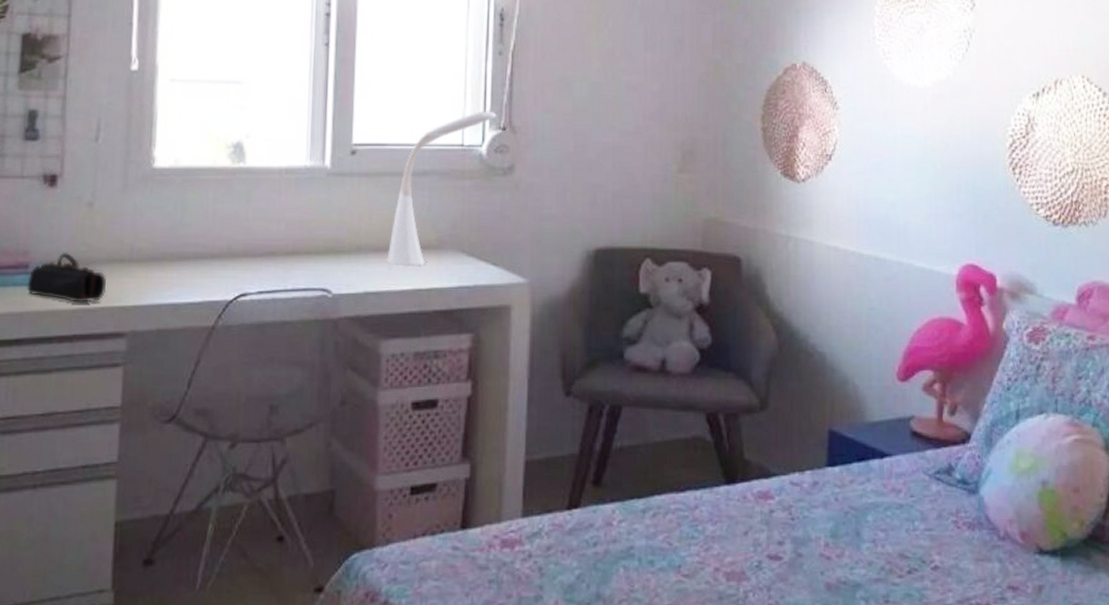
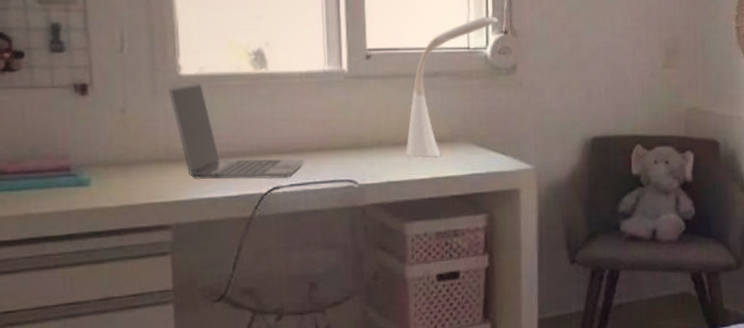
pencil case: present [27,252,107,303] -> none [70,154,148,200]
laptop: none [140,176,277,285] -> present [169,83,305,179]

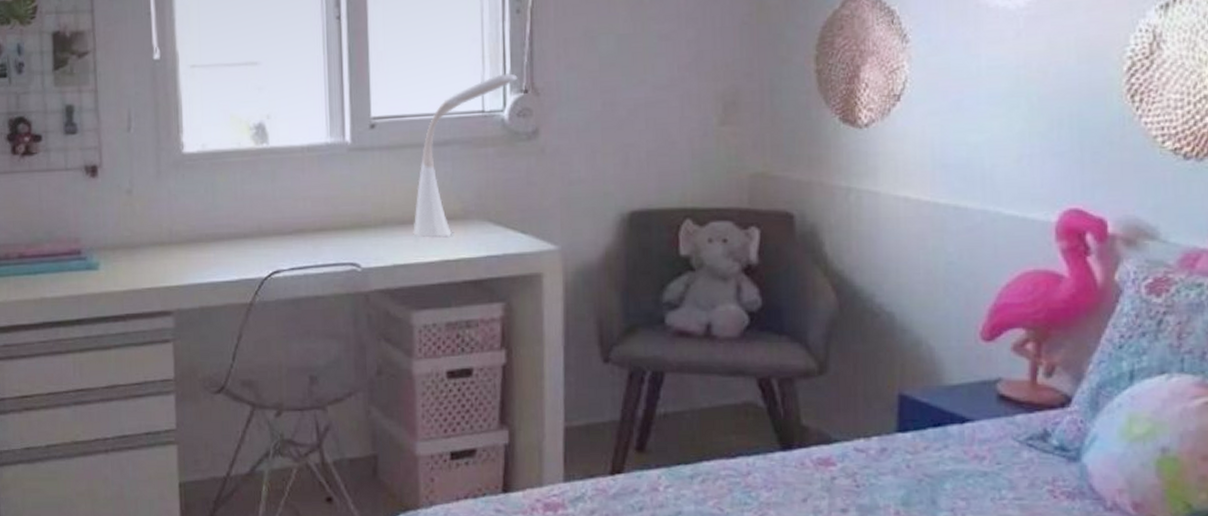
laptop: present [169,83,305,179] -> none [172,161,306,263]

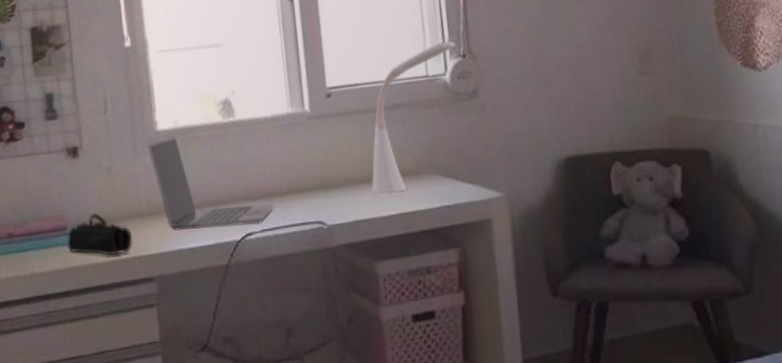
pencil case: none [81,237,151,284] -> present [67,213,133,256]
laptop: none [172,161,306,263] -> present [148,136,275,231]

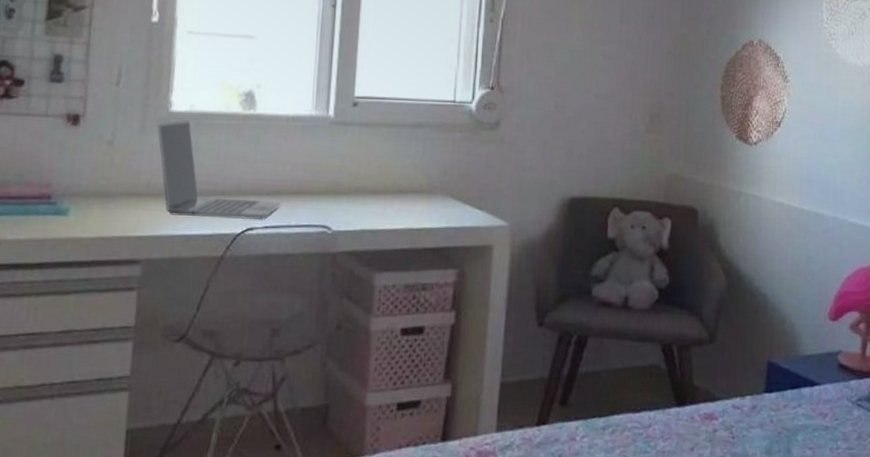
pencil case: present [67,213,133,256] -> none [49,185,124,232]
desk lamp: present [372,41,456,193] -> none [382,71,486,208]

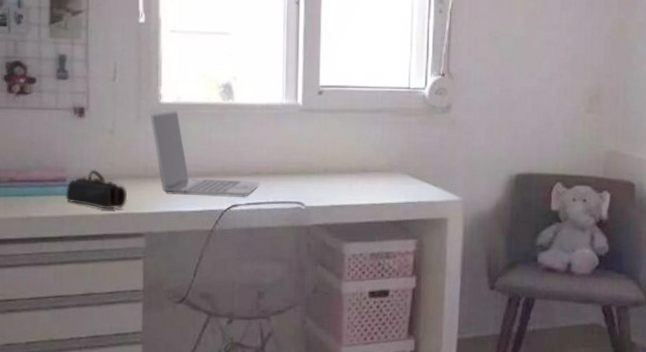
pencil case: none [49,185,124,232] -> present [66,169,128,209]

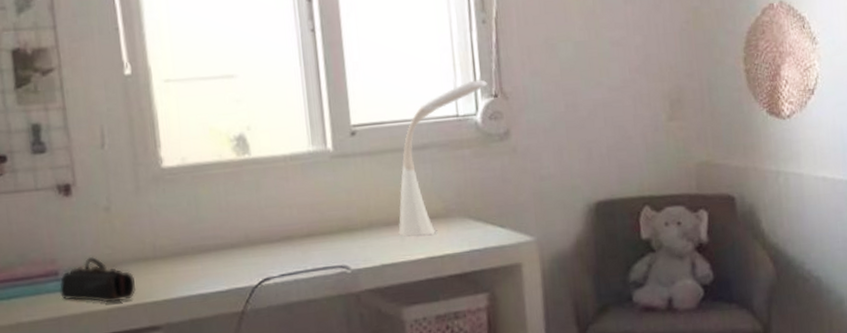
laptop: present [150,110,261,198] -> none [152,174,295,276]
desk lamp: none [348,59,437,186] -> present [398,79,488,237]

